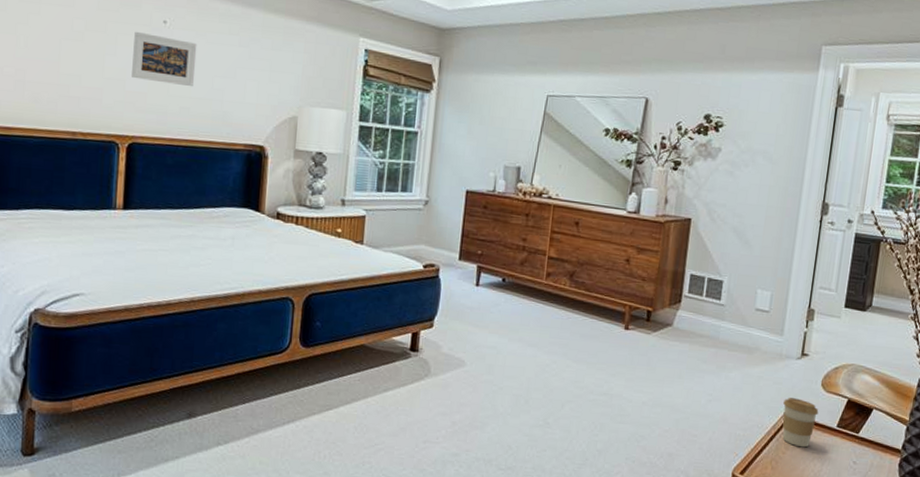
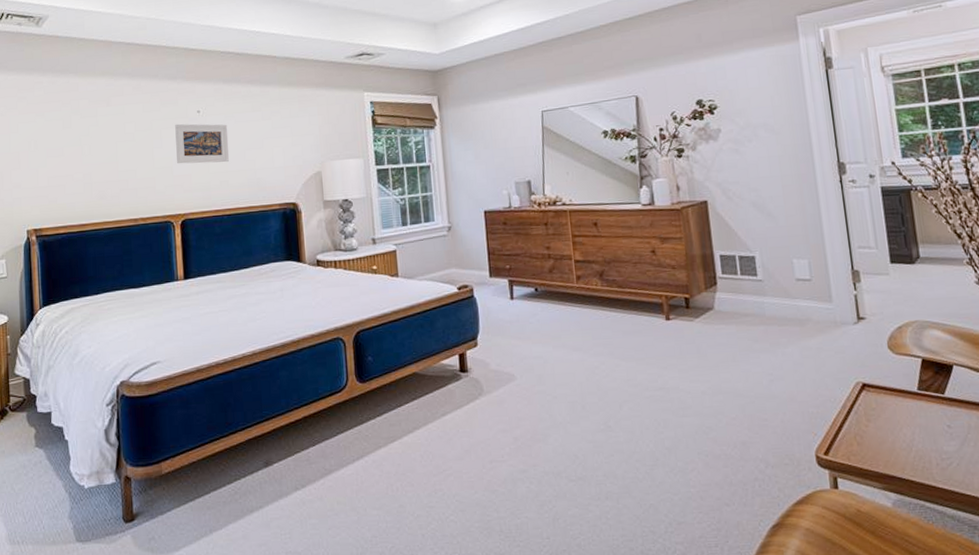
coffee cup: present [782,398,819,448] -> none [851,365,894,418]

